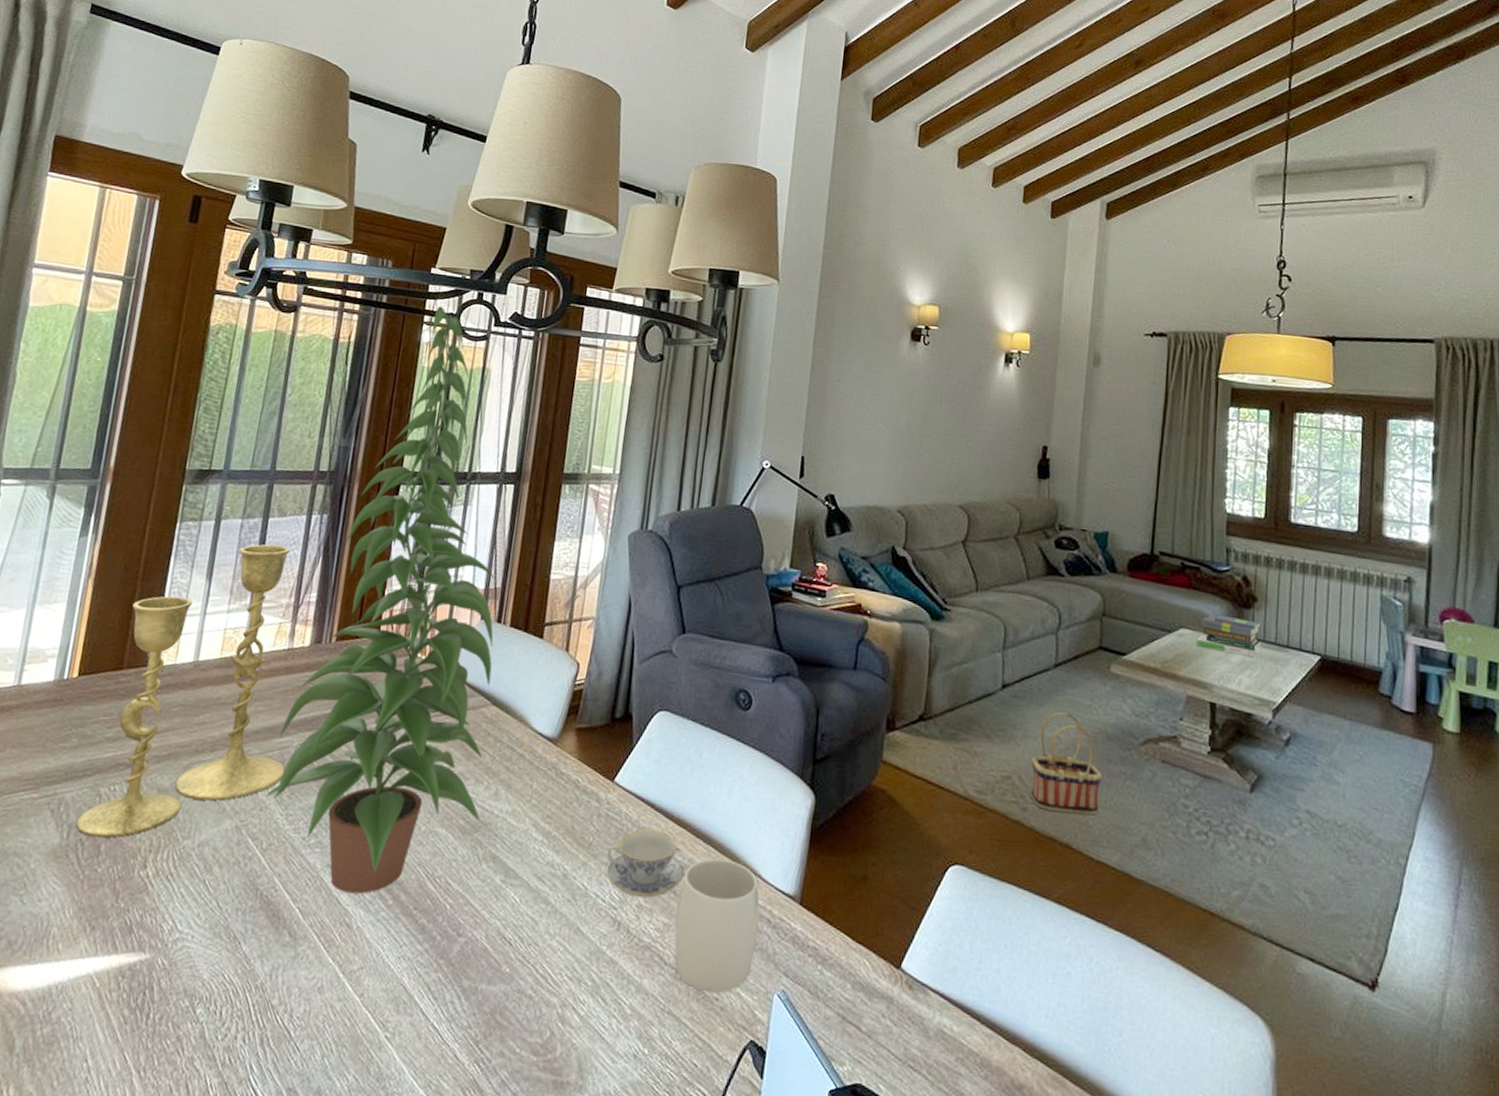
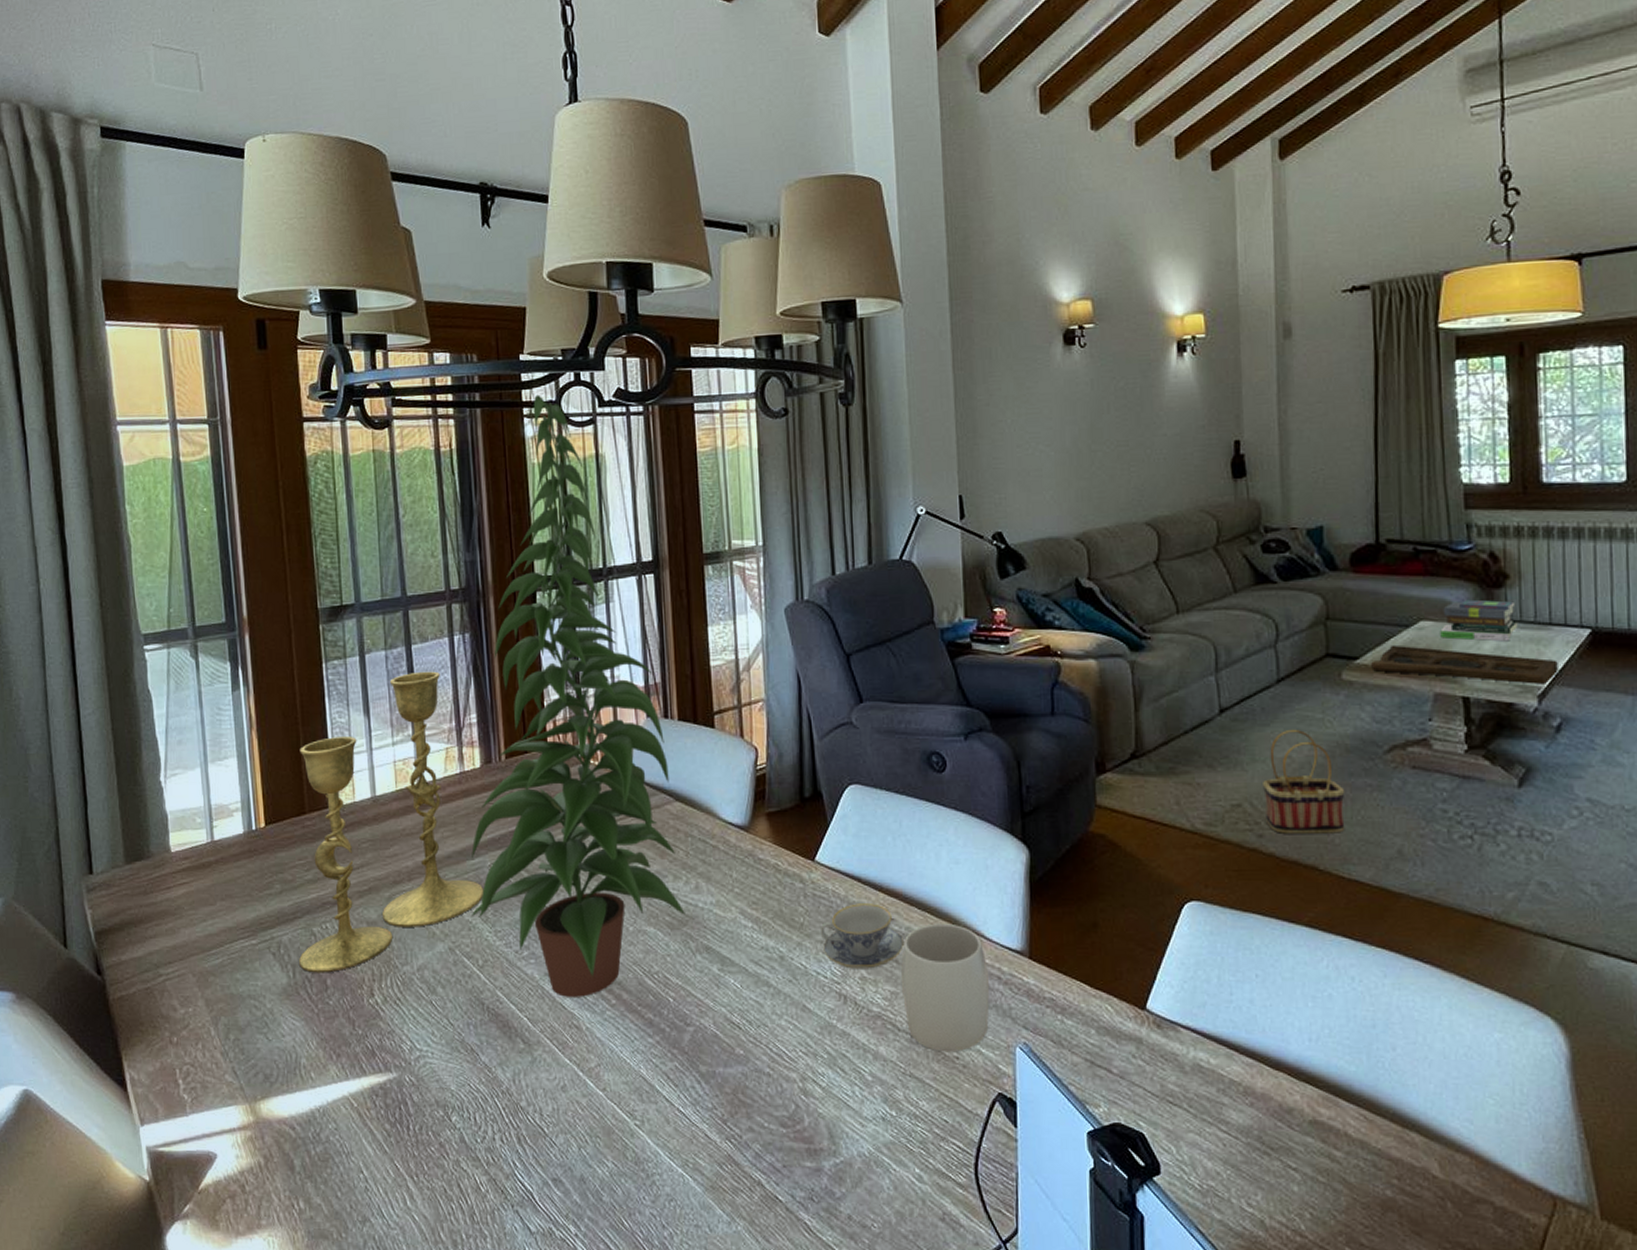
decorative tray: none [1136,646,1291,702] -> present [1371,644,1558,686]

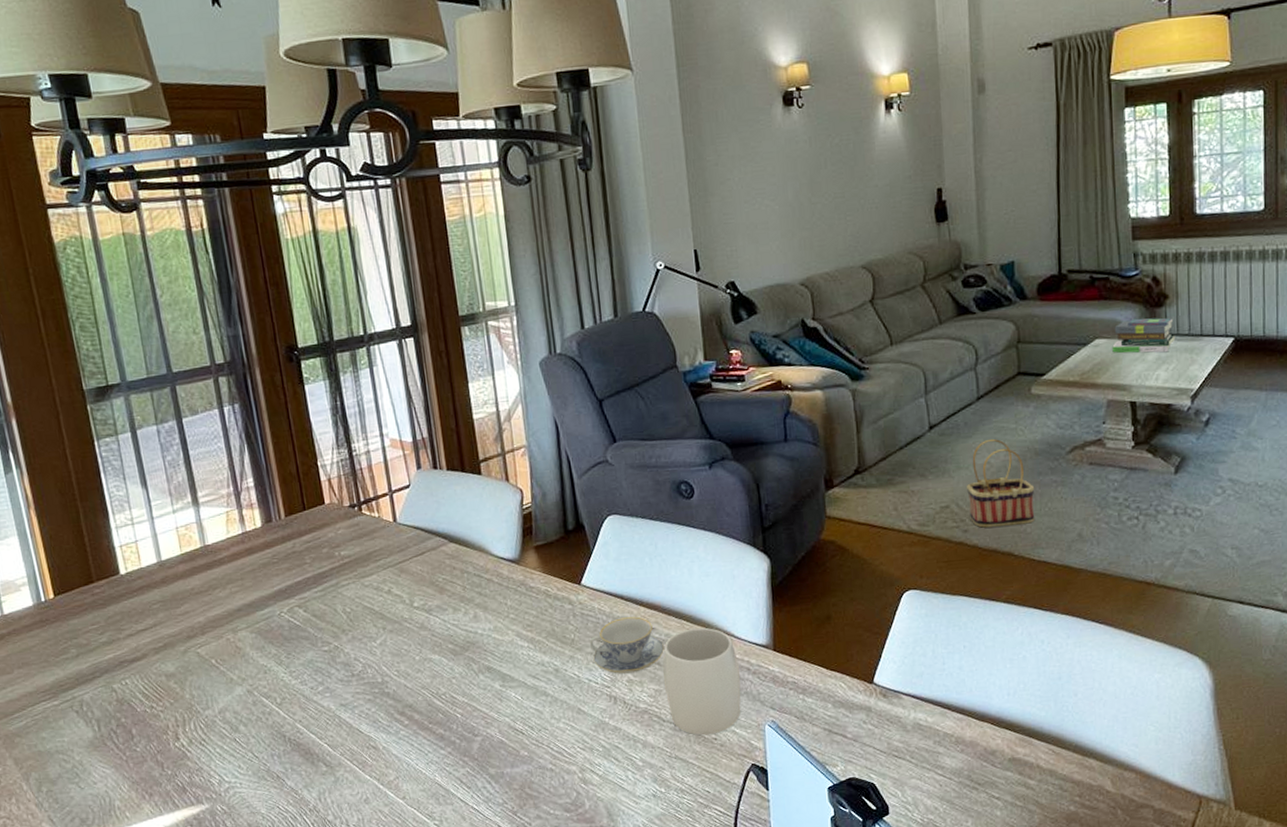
candlestick: present [299,671,484,973] -> none [80,441,276,725]
plant: present [470,394,685,997] -> none [260,172,466,723]
decorative tray: present [1371,644,1558,686] -> none [1055,361,1207,388]

